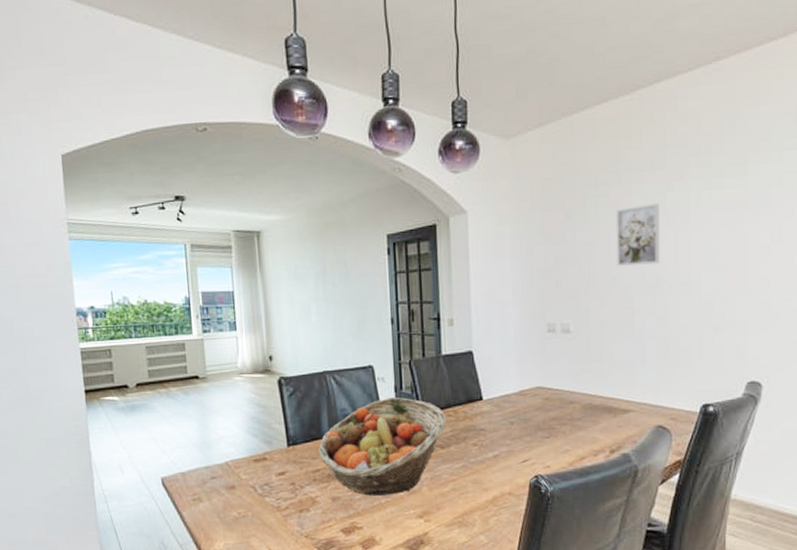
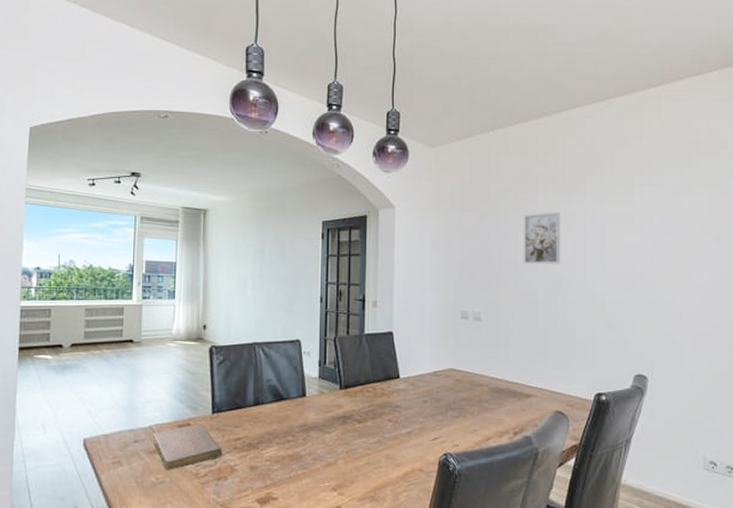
notebook: none [230,457,302,505] -> present [153,424,223,470]
fruit basket: present [318,397,447,496] -> none [241,371,366,467]

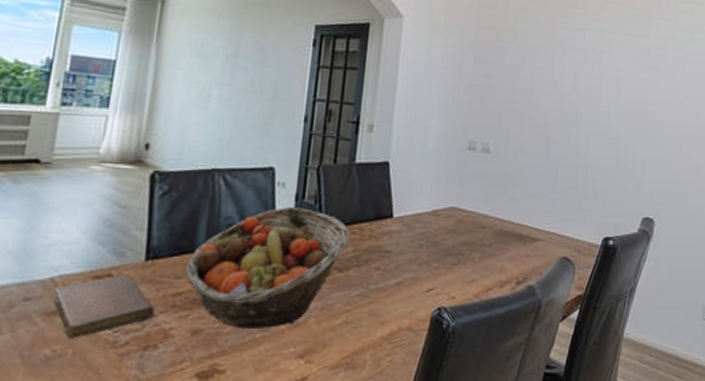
fruit basket: none [241,371,366,467] -> present [185,207,350,329]
wall art: present [523,212,560,264] -> none [538,38,579,95]

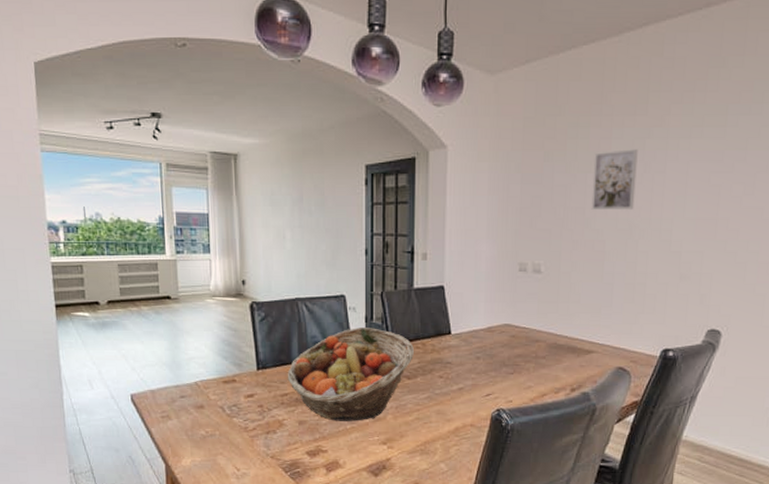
notebook: present [53,274,156,339] -> none [199,380,270,424]
wall art: none [538,38,579,95] -> present [591,149,638,210]

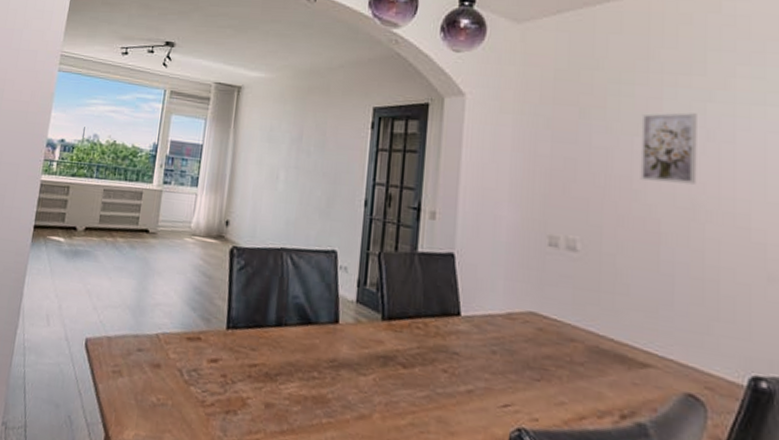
fruit basket: present [287,328,415,421] -> none [259,292,414,416]

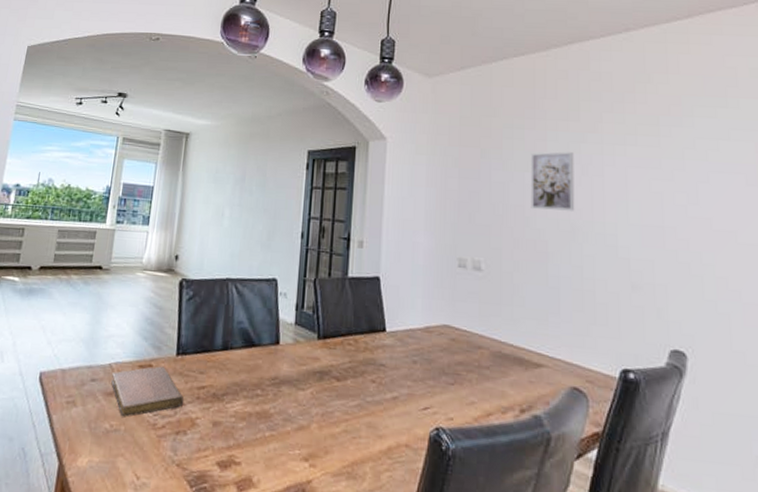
notebook: none [158,339,235,392] -> present [111,366,185,417]

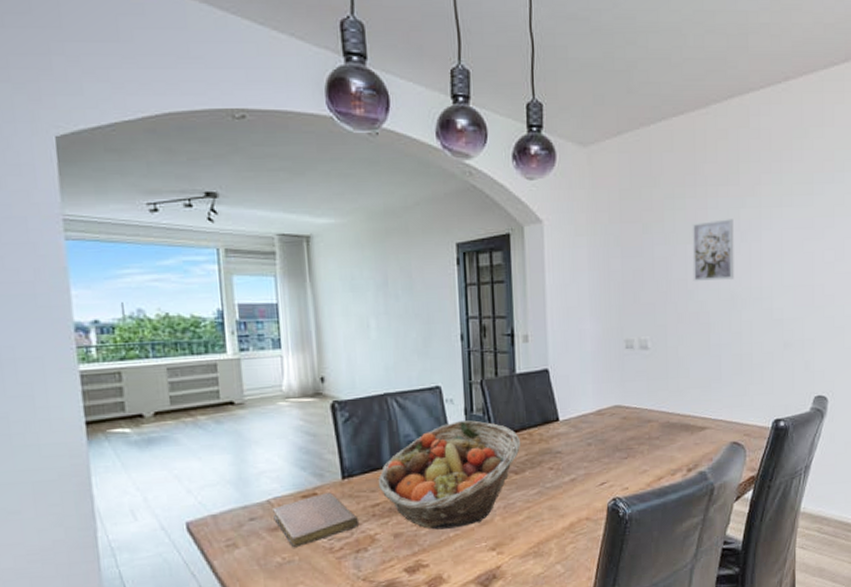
fruit basket: none [206,316,346,428] -> present [378,420,521,530]

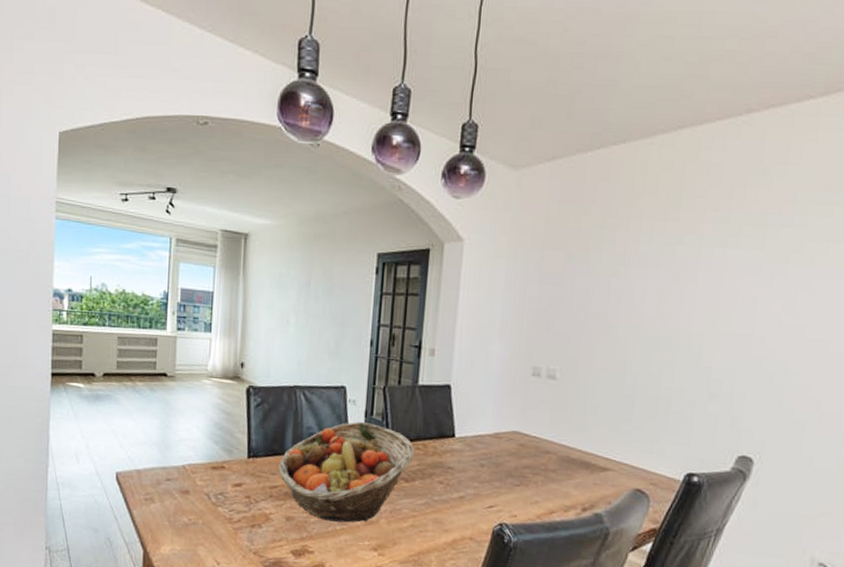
notebook: present [273,492,360,548] -> none [186,467,258,513]
wall art: present [692,219,734,281] -> none [614,255,668,319]

